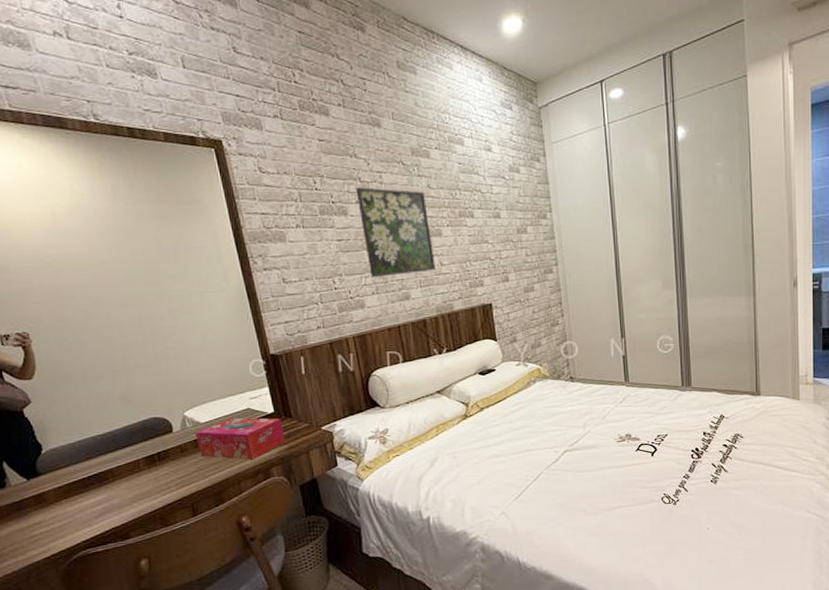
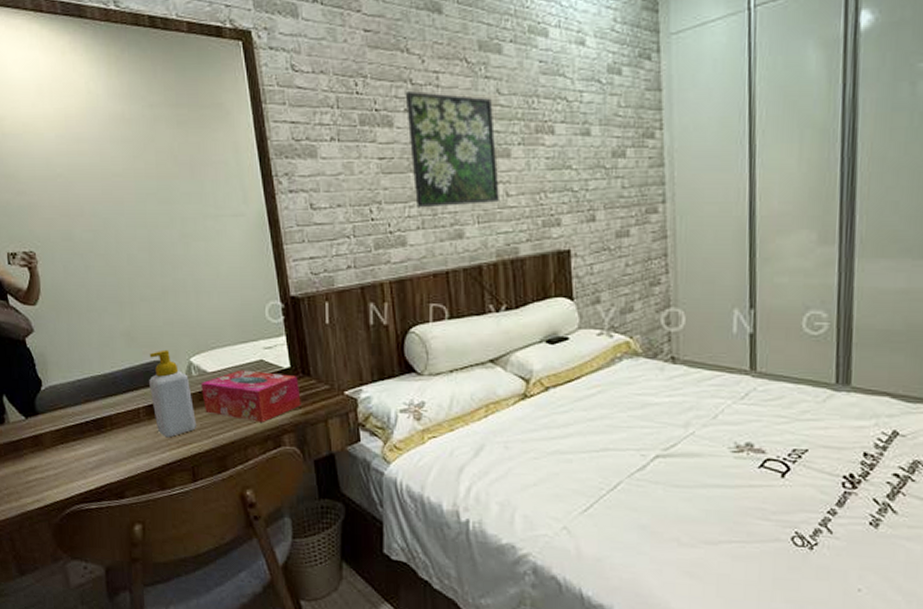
soap bottle: none [145,407,193,482] -> present [149,349,196,438]

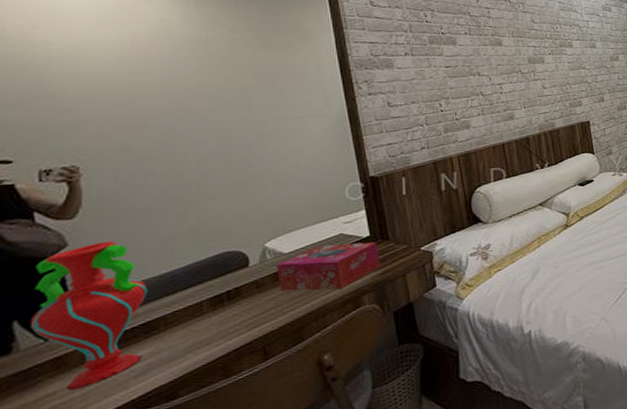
decorative vase: none [14,332,96,469] -> present [31,240,149,391]
soap bottle: present [149,349,196,438] -> none [216,239,269,324]
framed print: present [405,90,499,208] -> none [465,20,538,101]

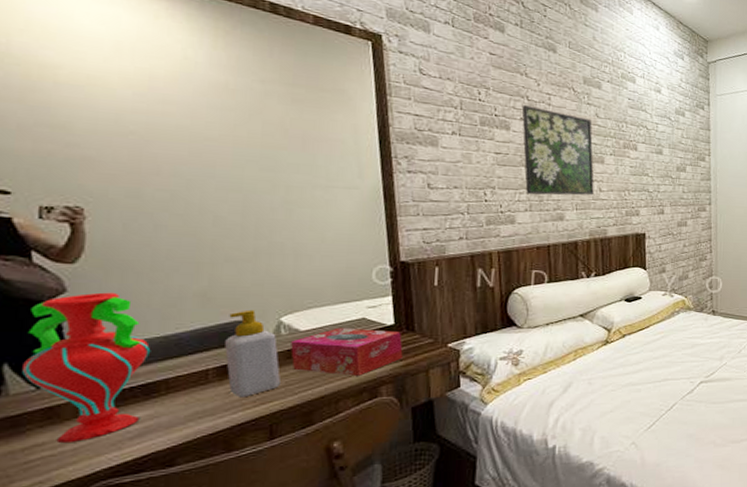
soap bottle: none [216,239,269,324] -> present [225,309,281,398]
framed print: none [465,20,538,101] -> present [521,104,594,196]

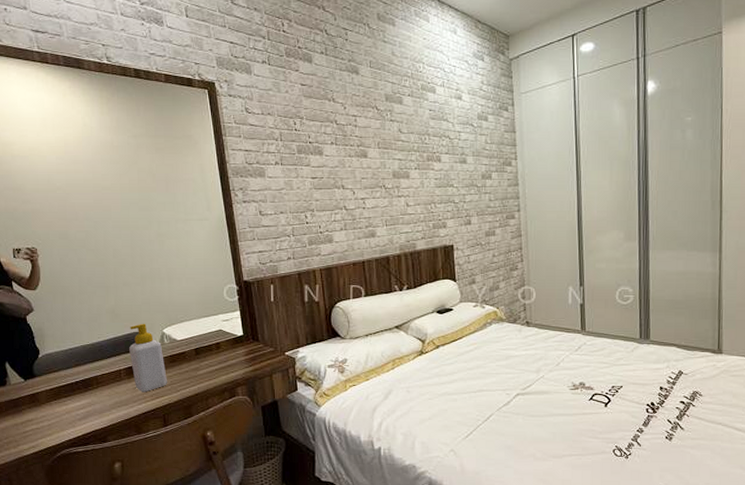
decorative vase: present [22,292,151,444] -> none [16,311,85,421]
tissue box: present [291,327,403,376] -> none [172,338,251,378]
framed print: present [521,104,594,196] -> none [331,128,401,215]

